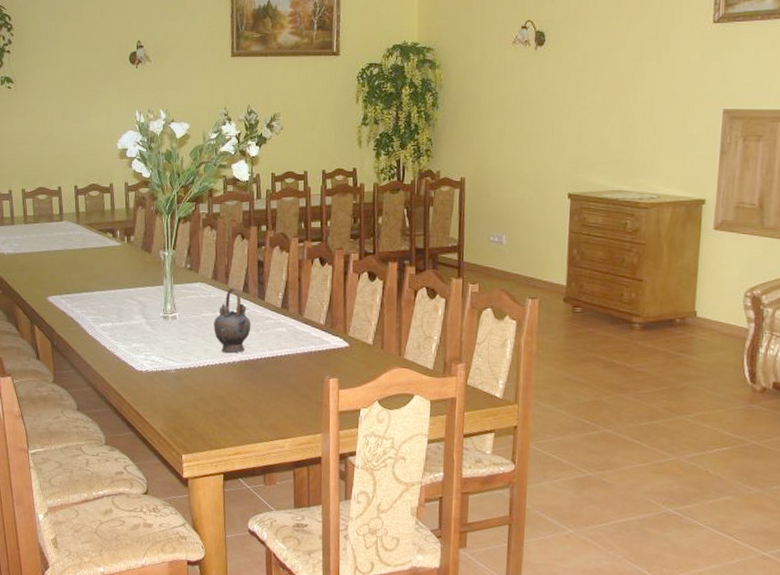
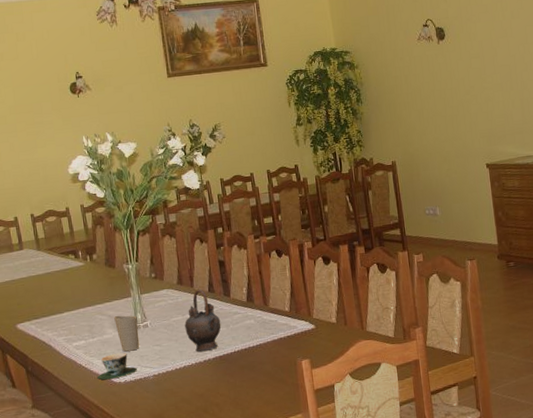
teacup: none [120,341,160,367] -> present [97,353,137,380]
cup: none [144,303,167,341] -> present [114,315,139,352]

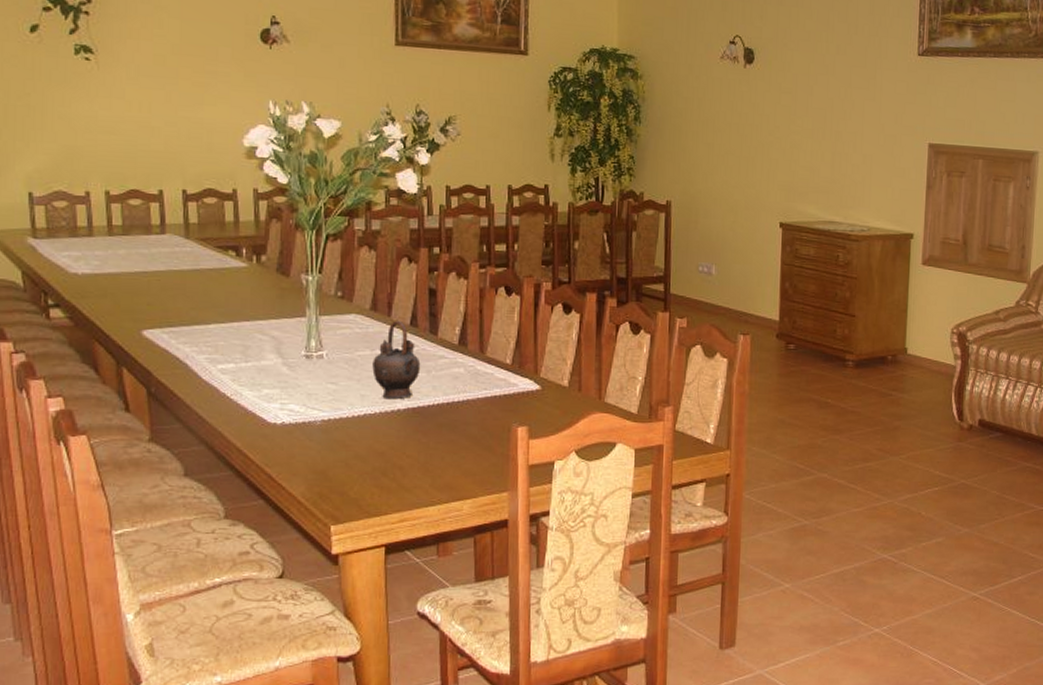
teacup: present [97,353,137,380] -> none [245,386,300,418]
cup: present [114,315,139,352] -> none [279,339,310,386]

